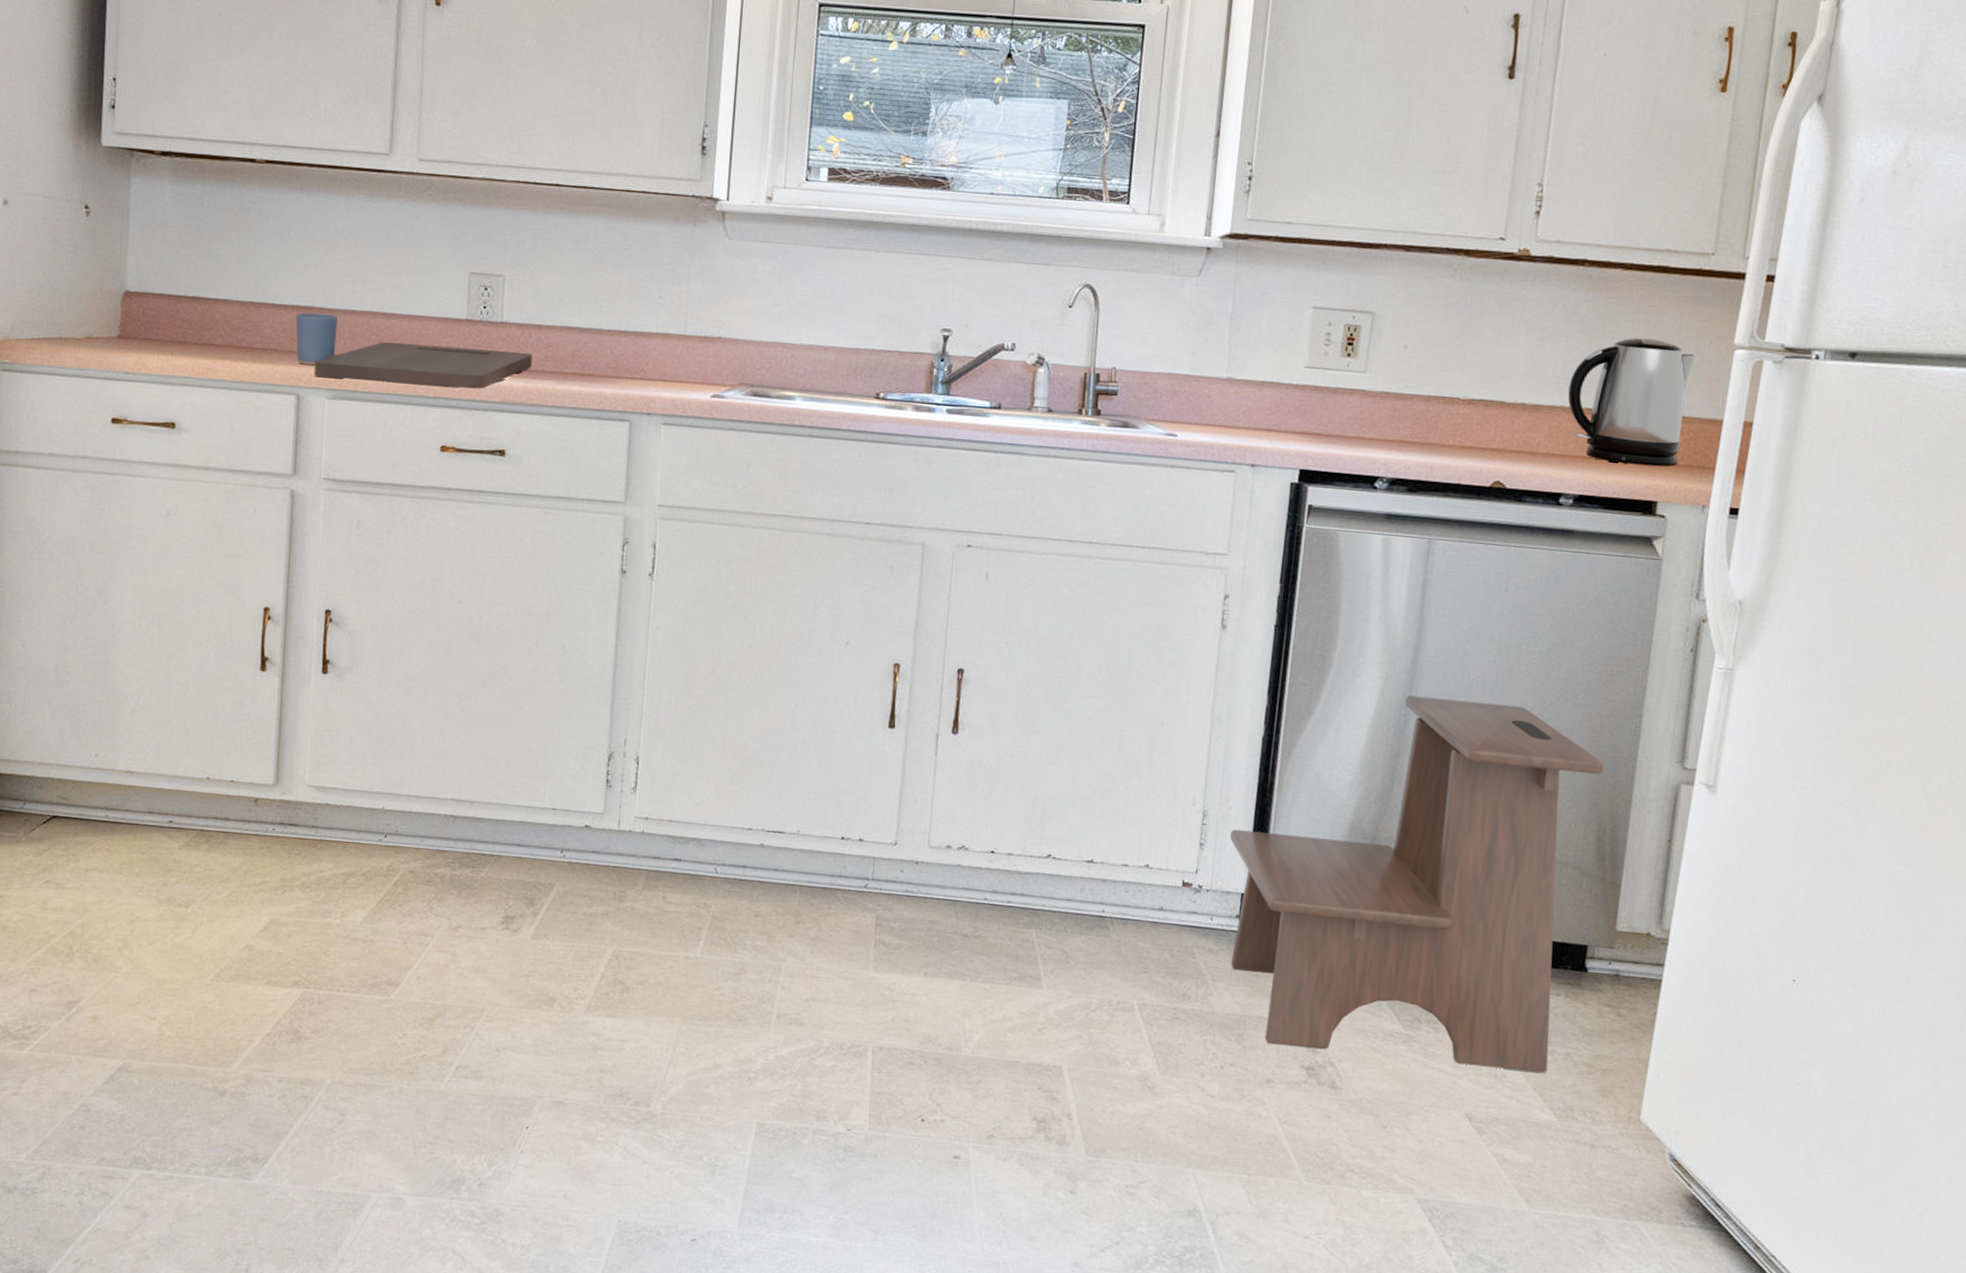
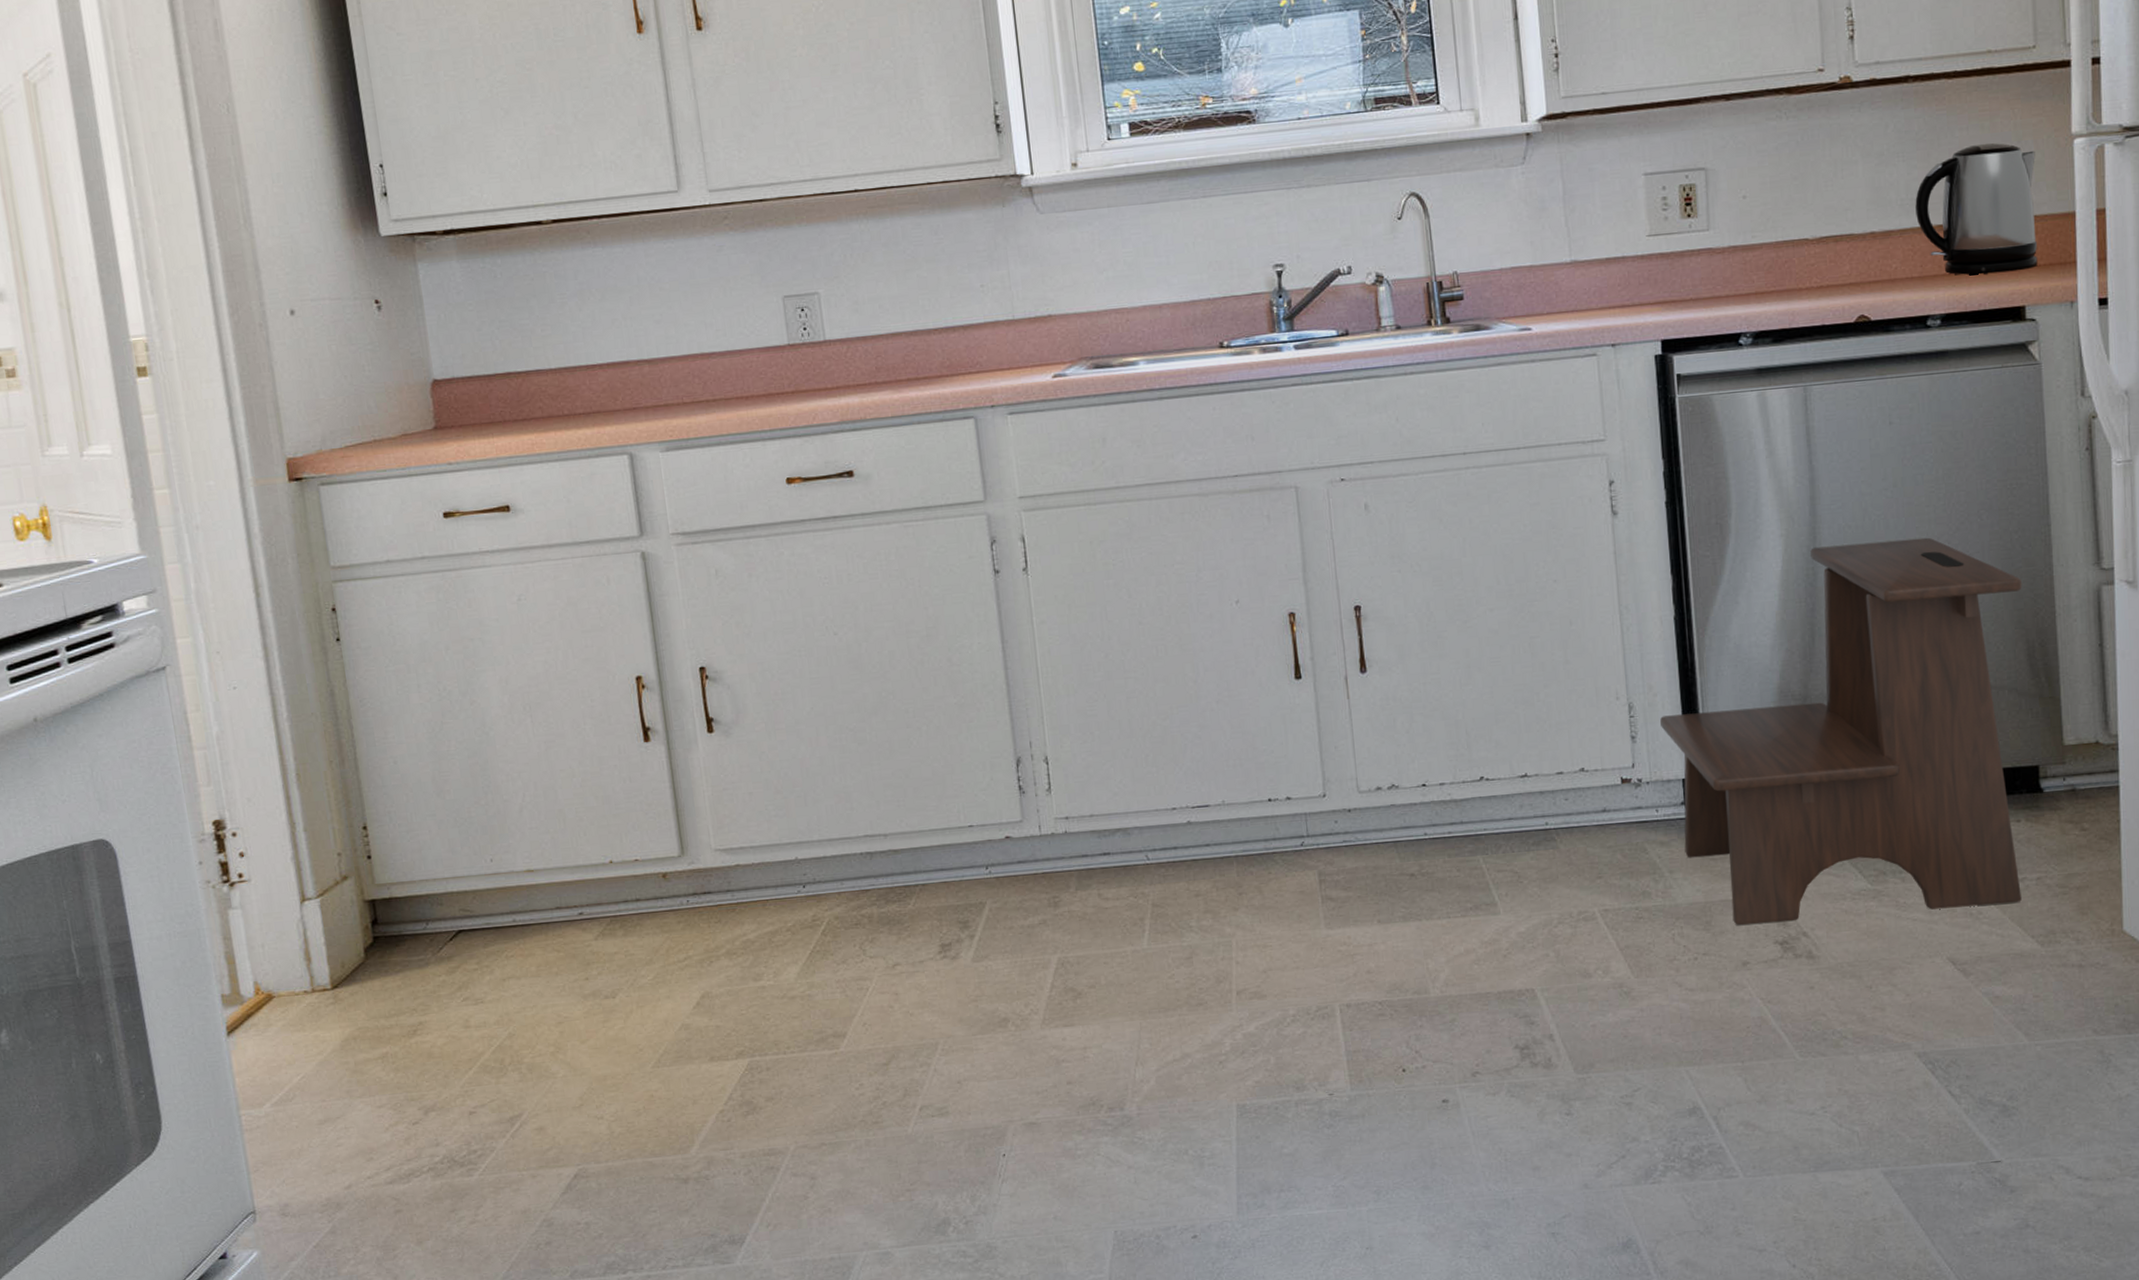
mug: present [296,312,338,366] -> none [613,364,661,422]
cutting board: present [314,342,532,389] -> none [640,367,864,431]

